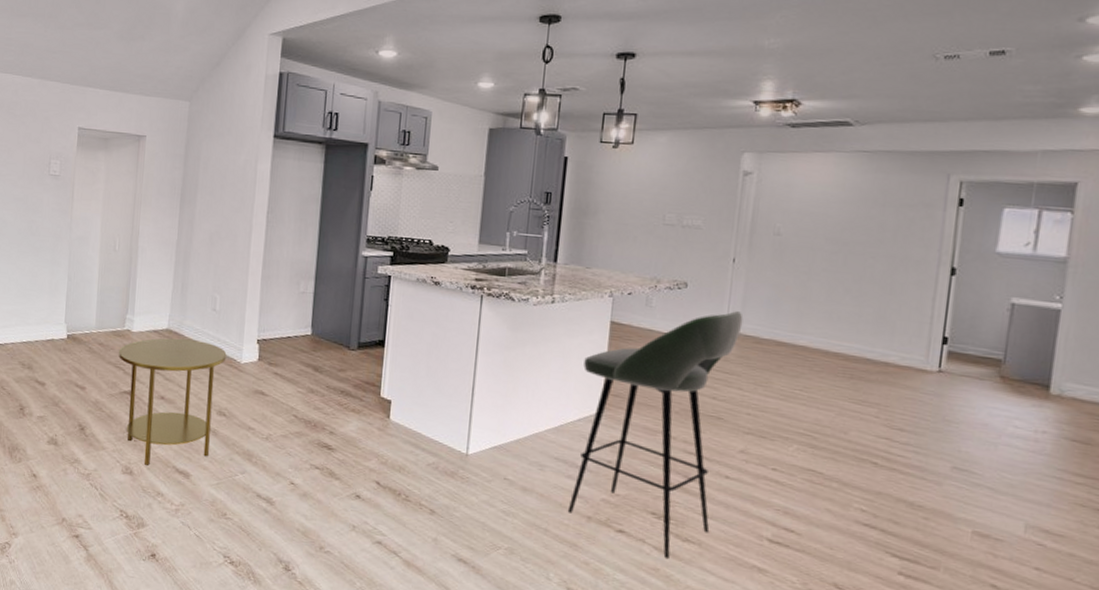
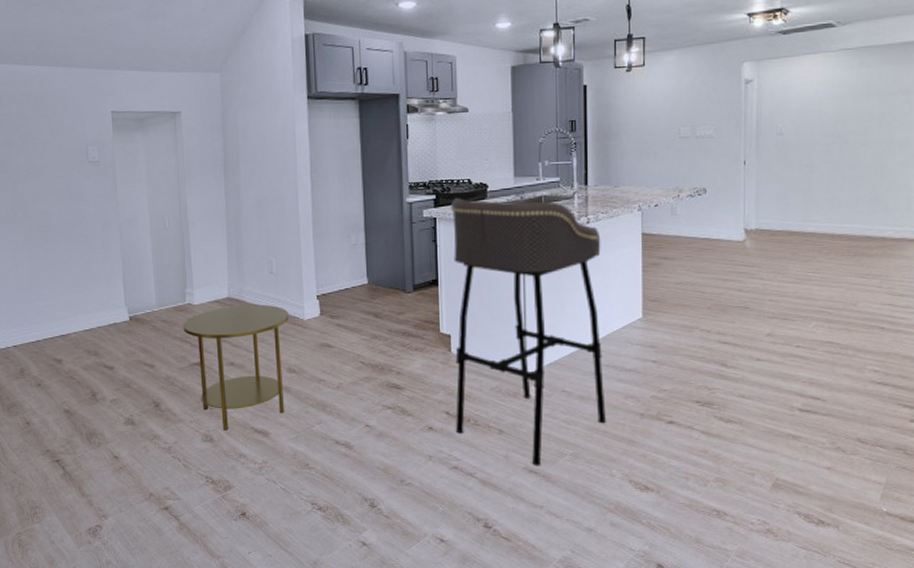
bar stool: none [385,258,565,555] -> present [451,198,606,465]
bar stool: present [567,311,744,560] -> none [622,209,758,441]

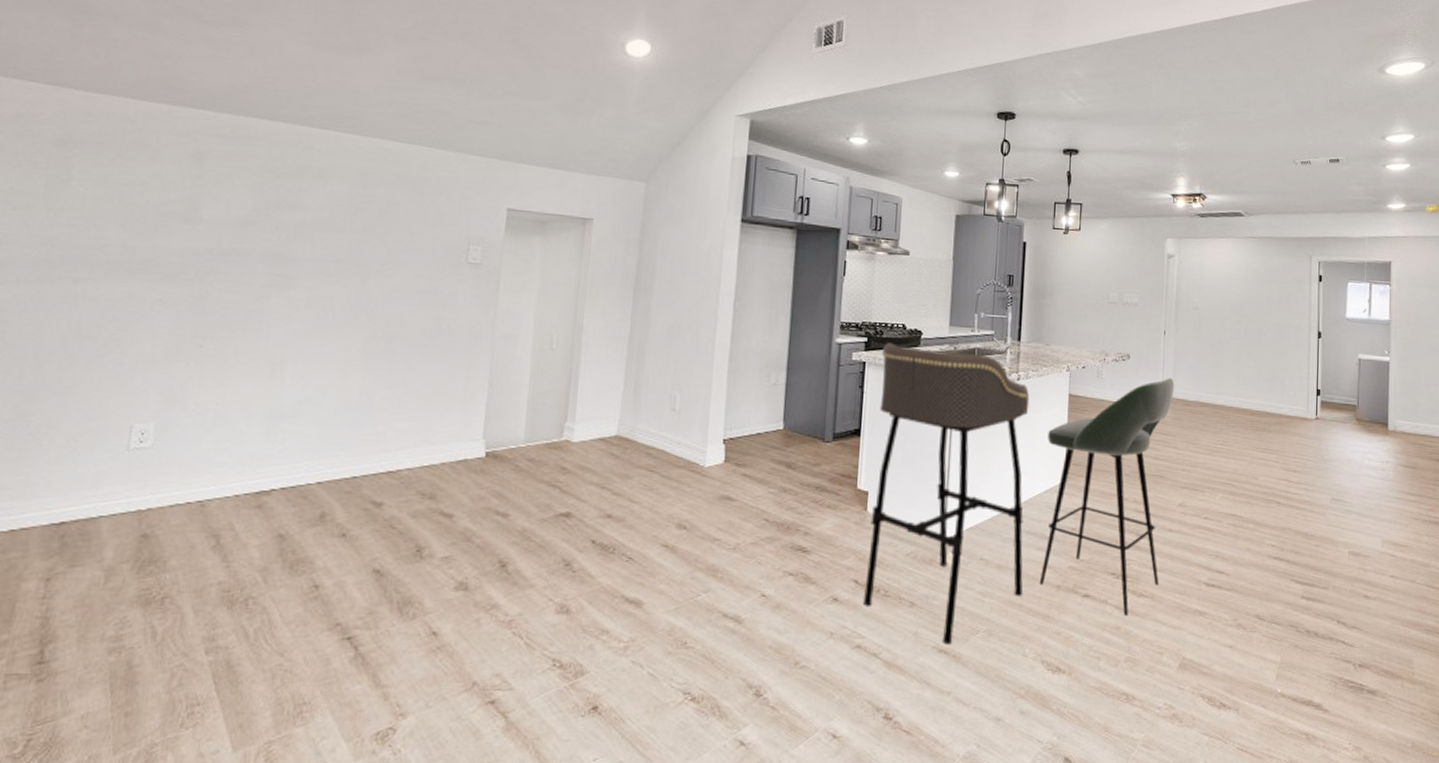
side table: present [182,304,289,430] -> none [553,445,688,599]
bar stool: none [622,209,758,441] -> present [1039,378,1175,617]

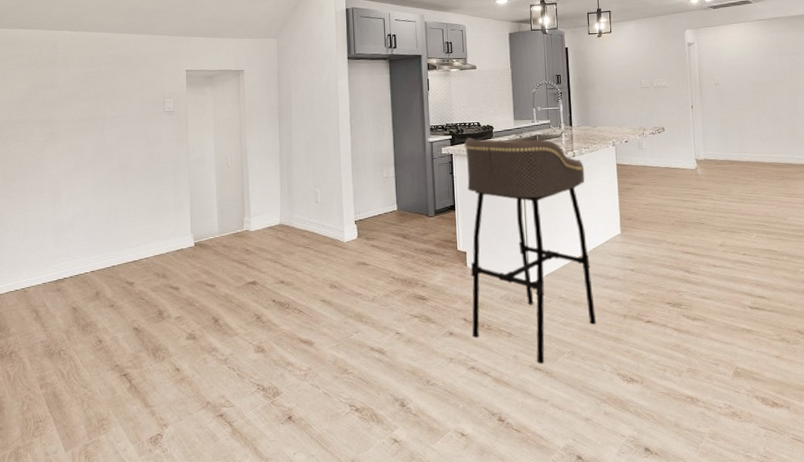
bar stool: present [1039,378,1175,617] -> none [603,143,710,337]

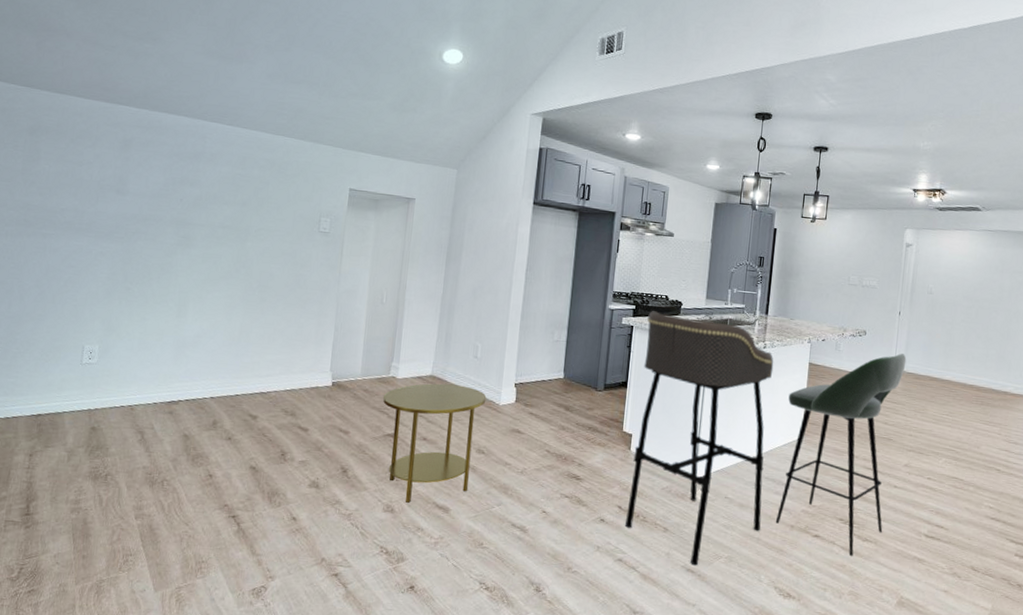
side table: none [240,229,332,342] -> present [382,383,487,503]
bar stool: none [603,143,710,337] -> present [775,353,907,557]

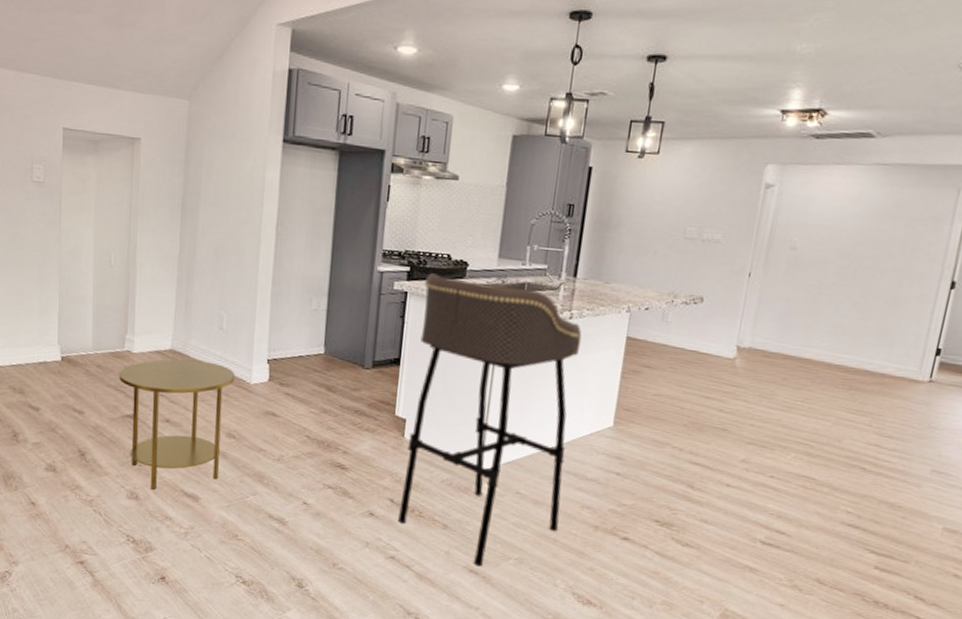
bar stool: present [775,353,907,557] -> none [576,325,755,563]

